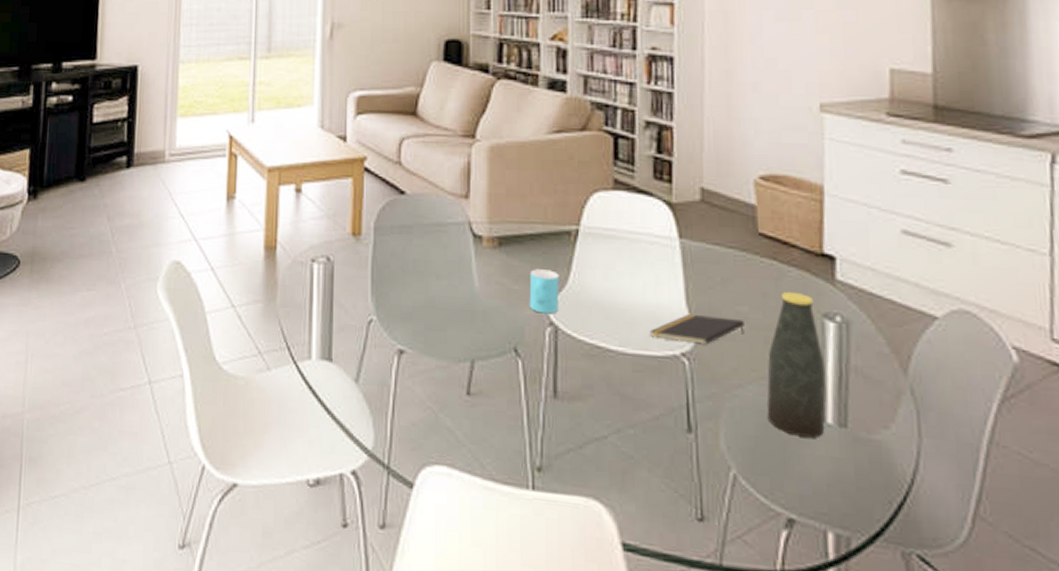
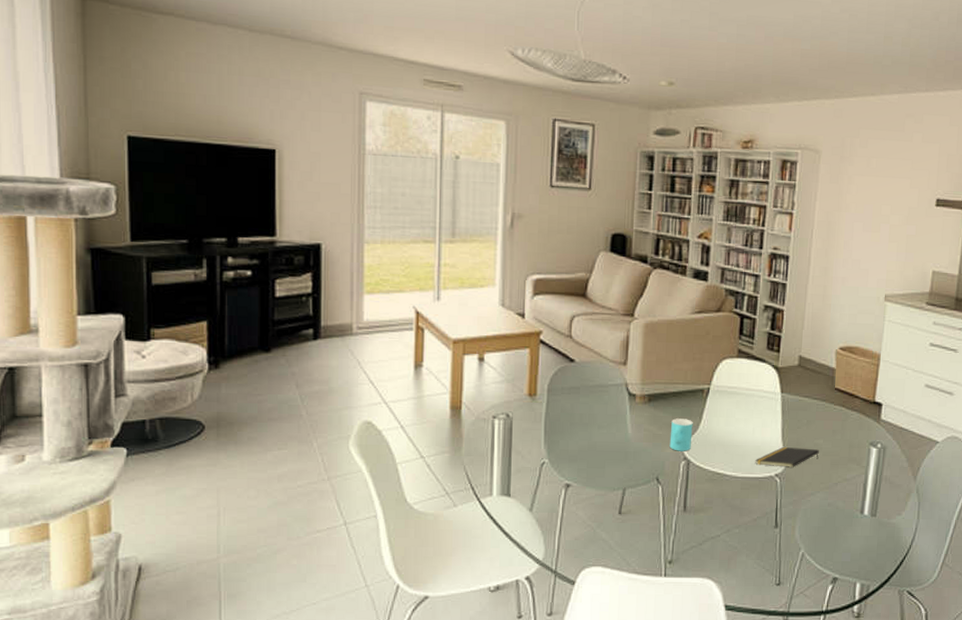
bottle: present [767,292,826,438] -> none [827,429,867,525]

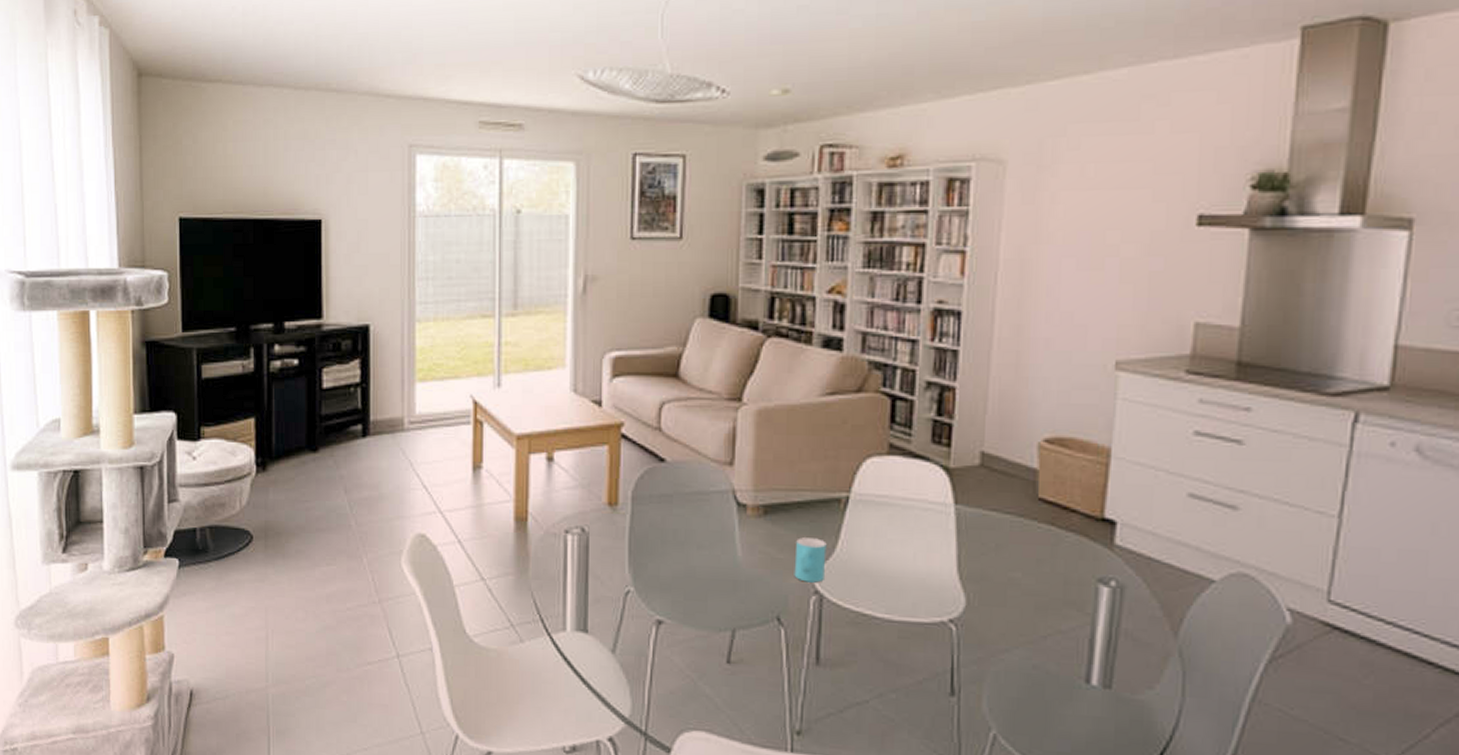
notepad: present [755,447,819,468] -> none [918,581,1016,611]

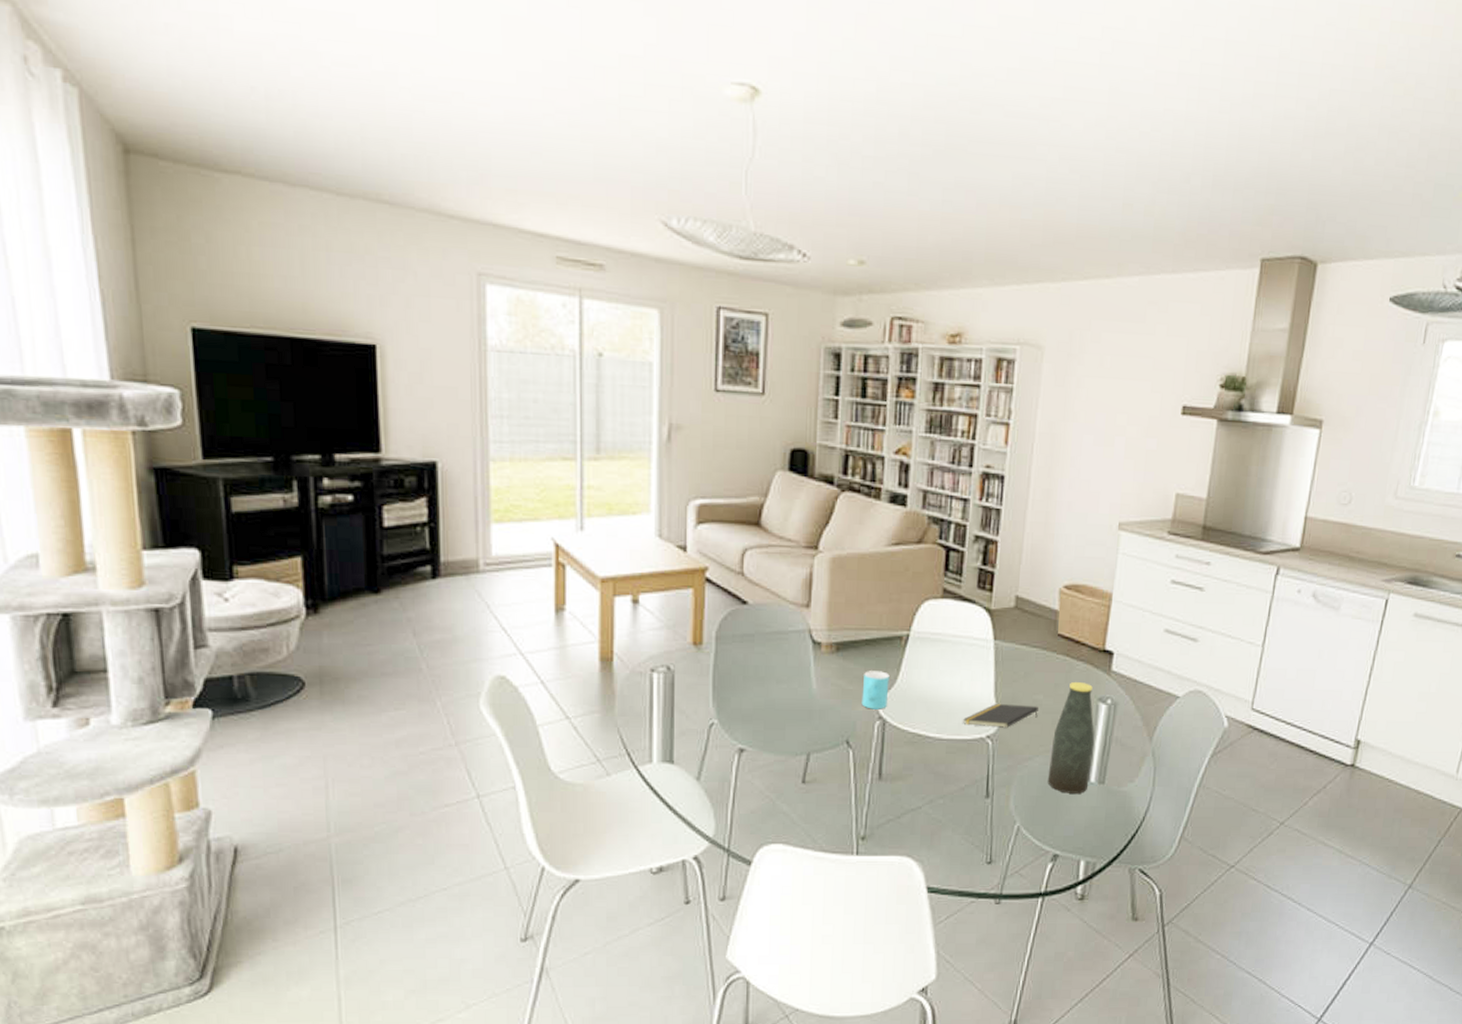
notepad: none [918,581,1016,611] -> present [963,704,1038,728]
bottle: none [1031,558,1095,699] -> present [1047,682,1095,794]

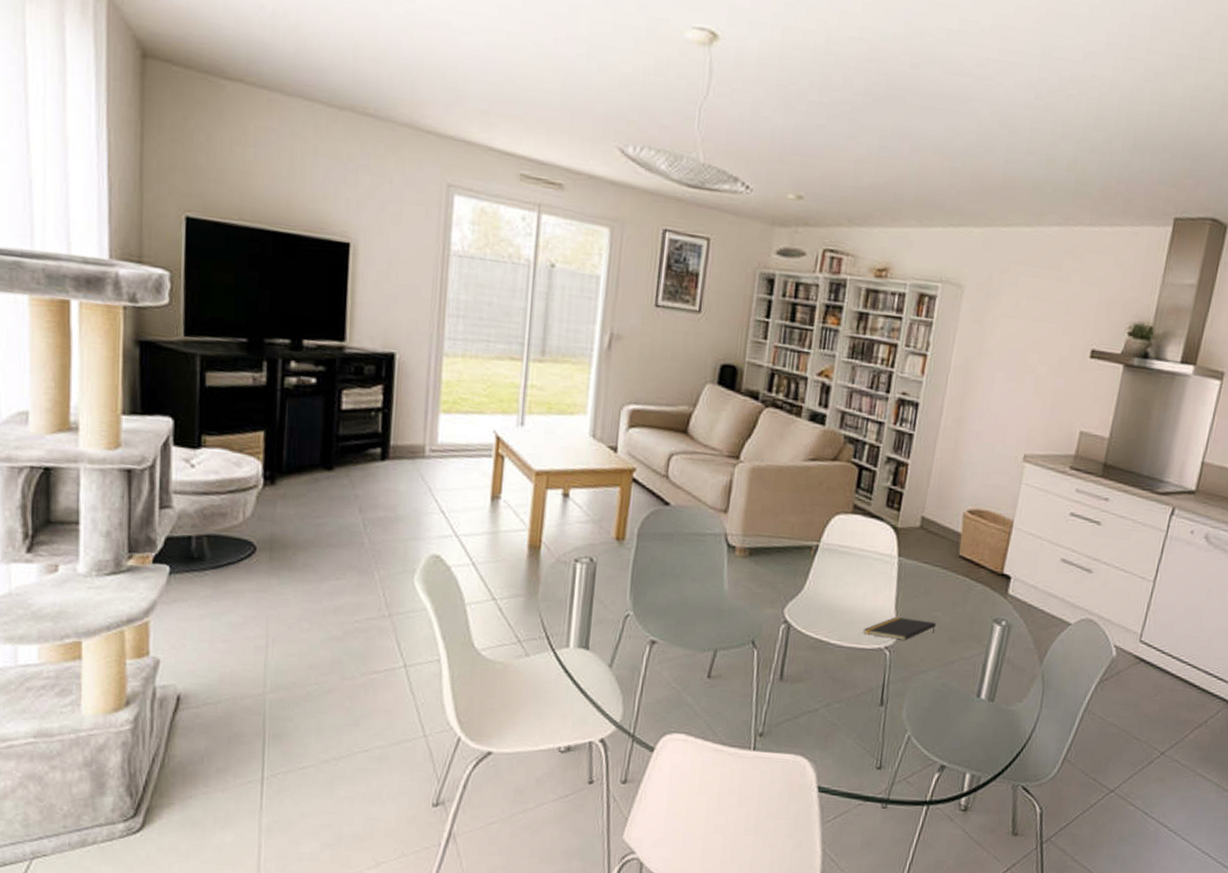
cup: present [861,671,890,710] -> none [769,576,797,614]
bottle: present [1047,682,1095,794] -> none [939,602,989,709]

